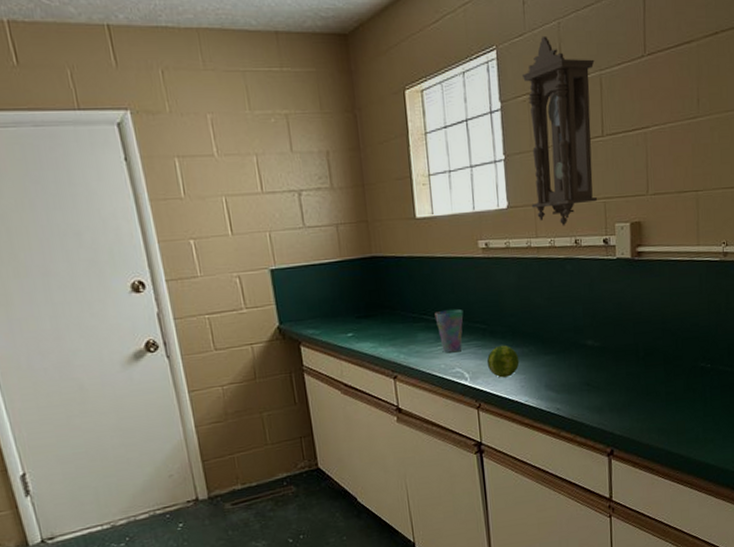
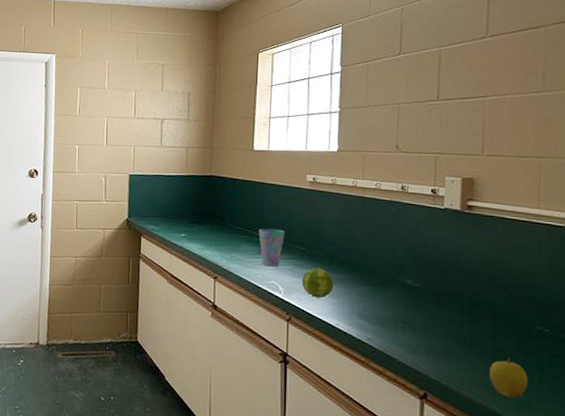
pendulum clock: present [521,35,597,226] -> none [360,18,435,173]
apple: none [664,398,695,436] -> present [489,357,528,398]

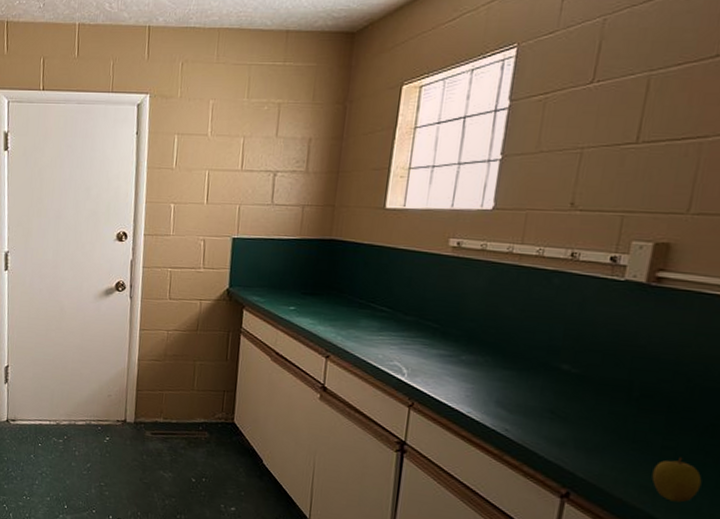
cup: present [258,228,285,267] -> none [383,301,416,346]
fruit: present [301,268,334,298] -> none [430,348,471,383]

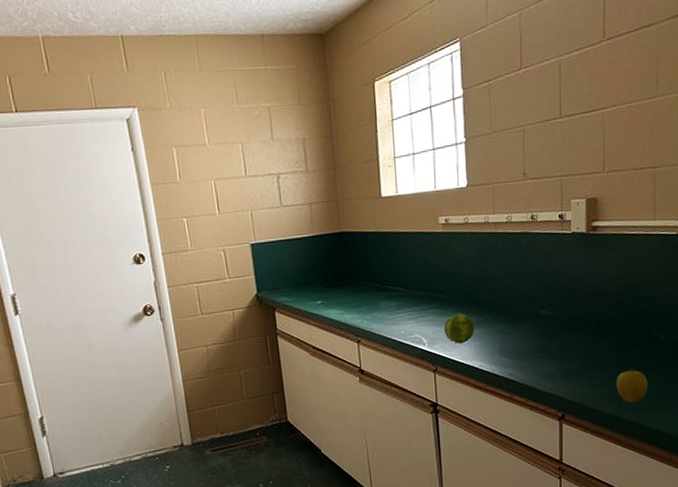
fruit: none [430,348,471,383] -> present [444,313,475,344]

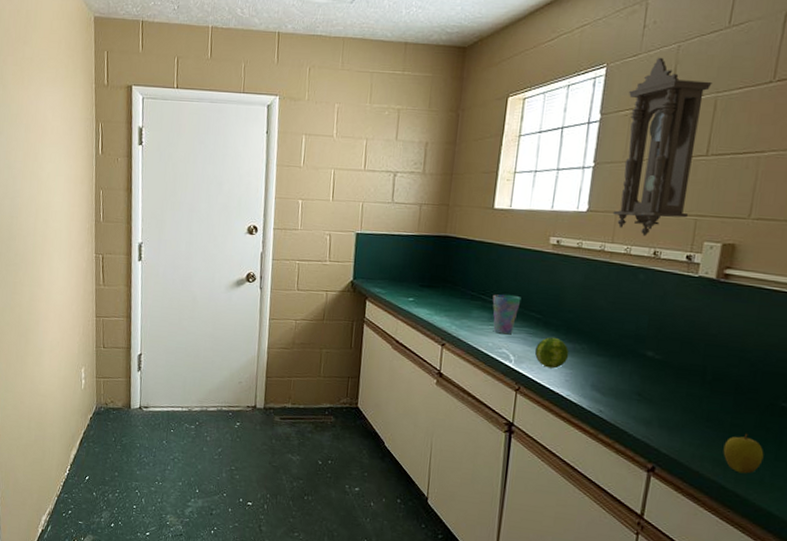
cup: none [396,279,423,320] -> present [492,293,522,335]
pendulum clock: none [483,26,554,203] -> present [612,57,712,237]

